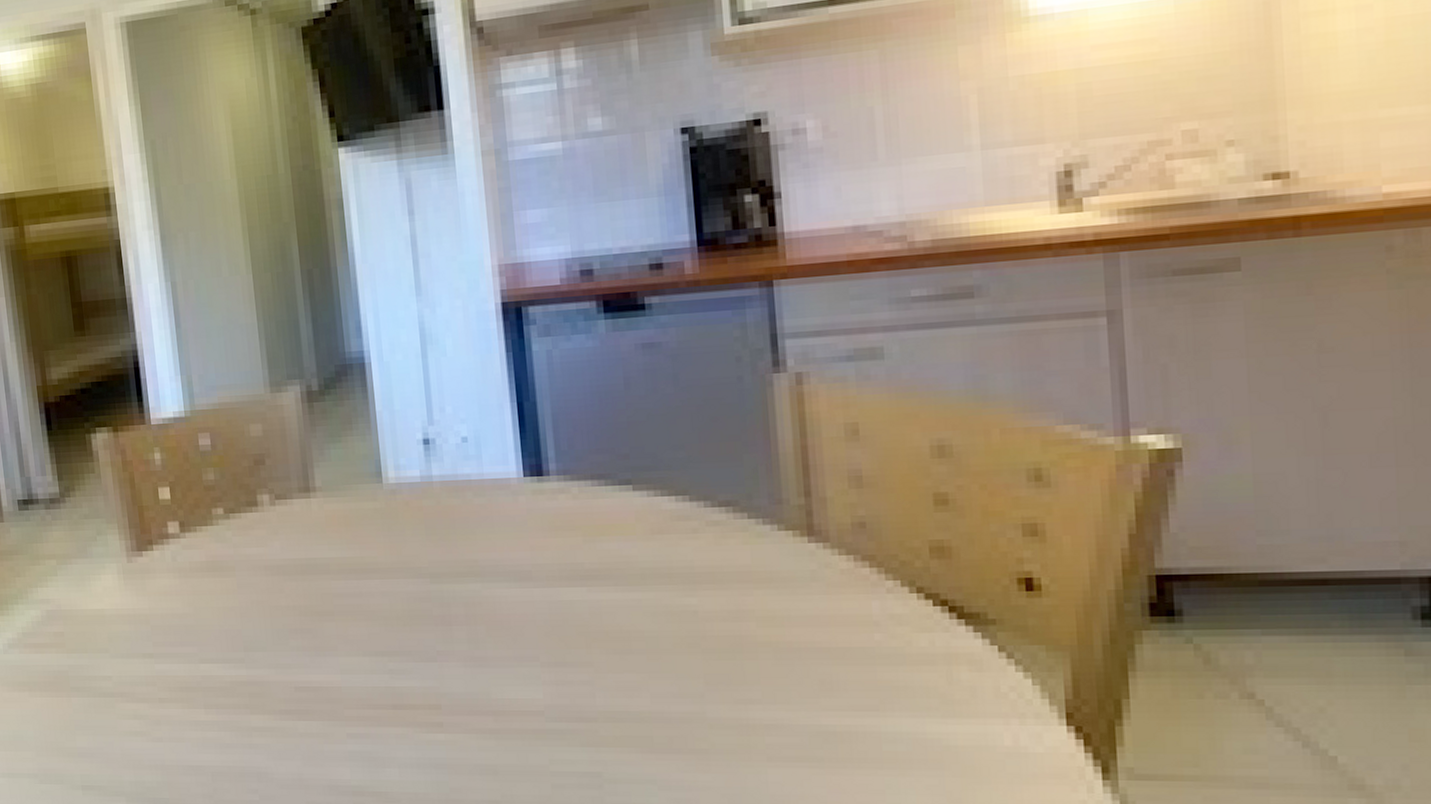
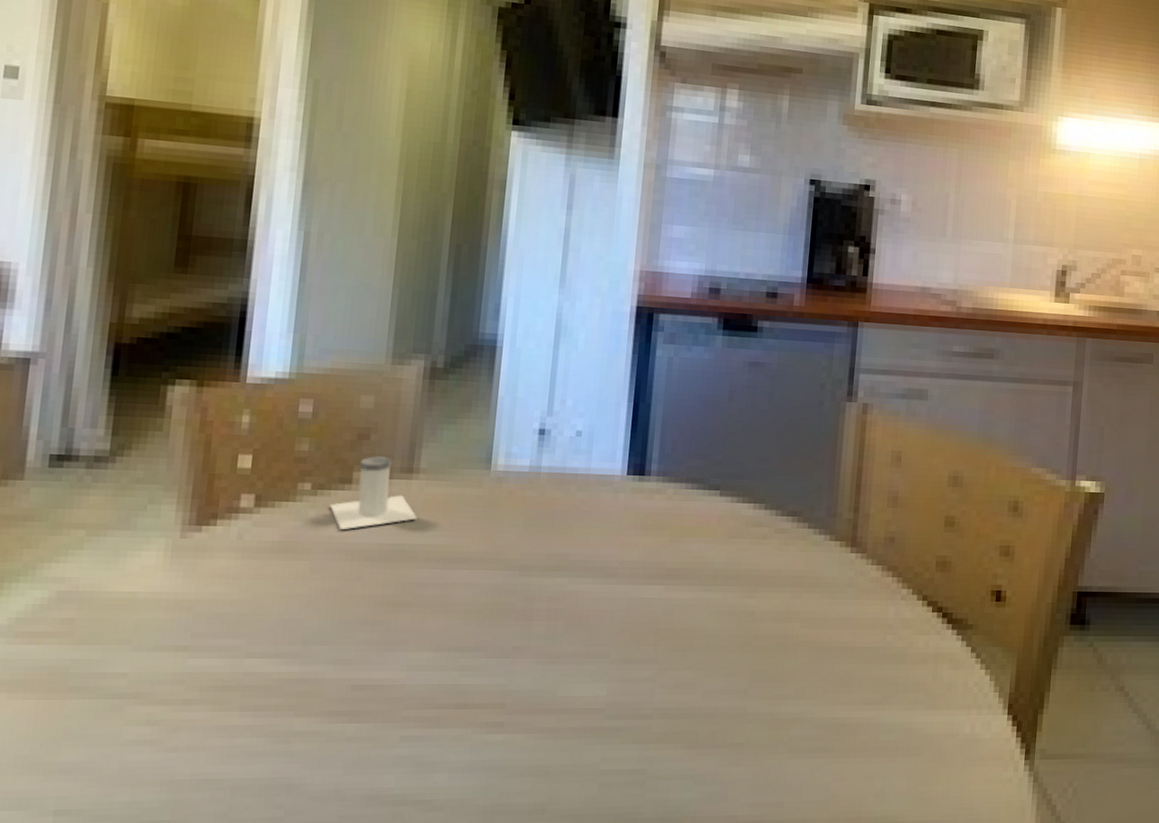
salt shaker: none [242,479,323,549] -> present [329,456,417,531]

